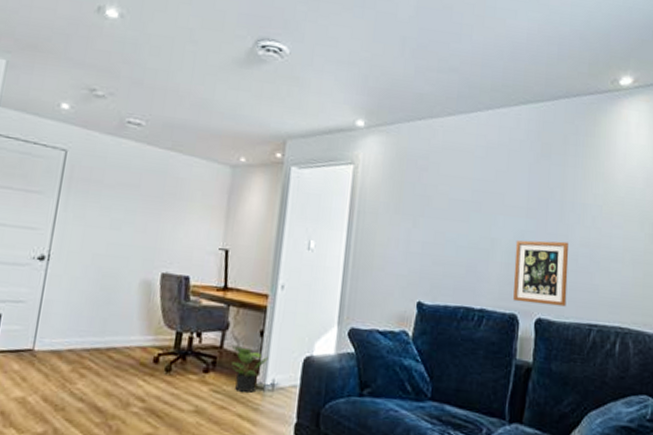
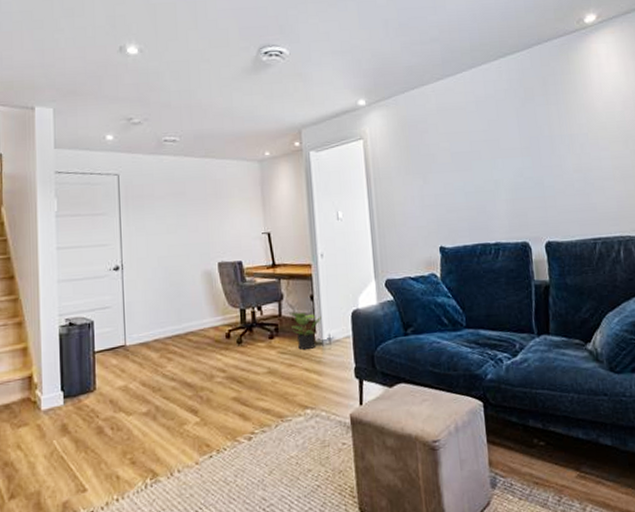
picture frame: present [513,240,569,307] -> none [516,171,571,231]

